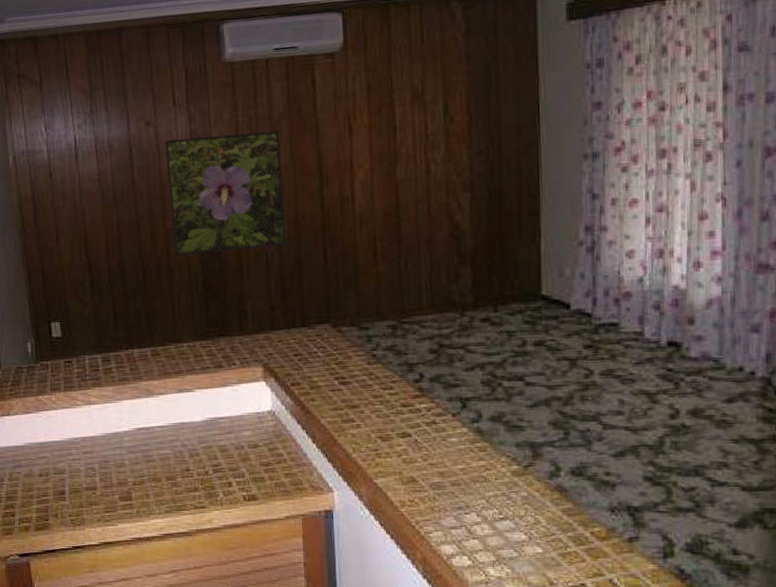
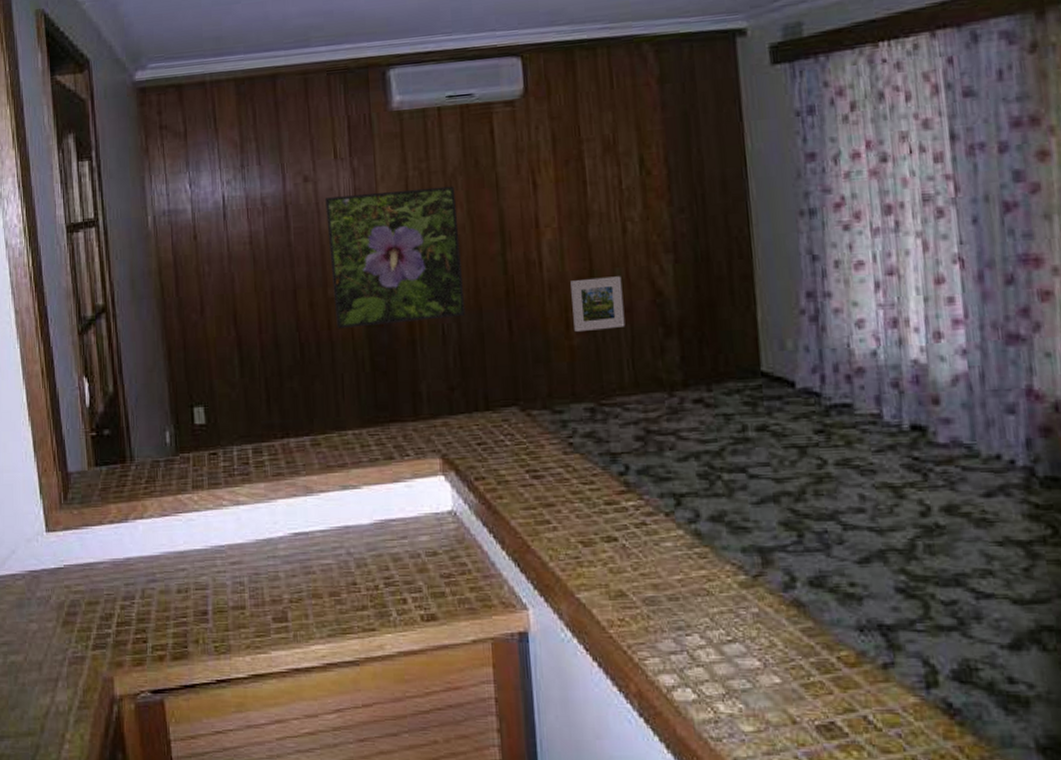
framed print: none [379,211,425,260] -> present [570,276,625,331]

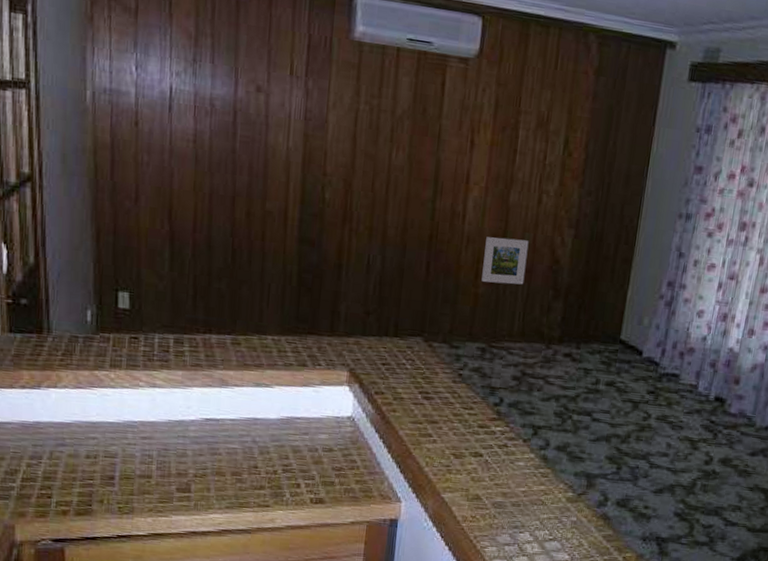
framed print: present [326,186,466,328] -> none [270,112,400,251]

